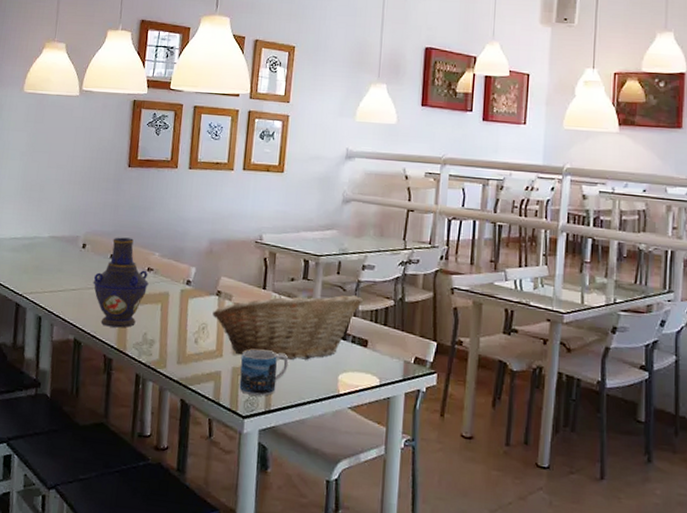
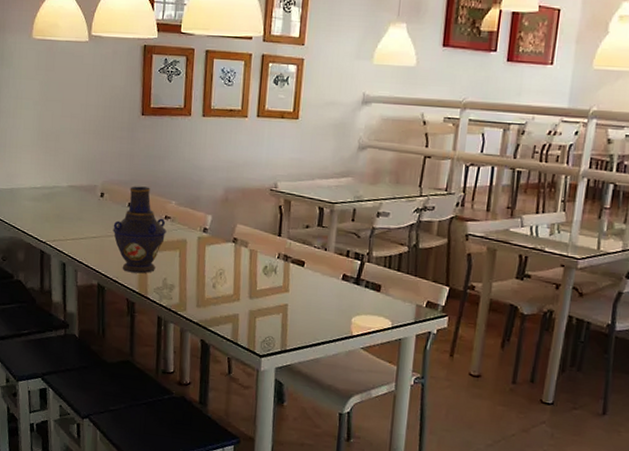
fruit basket: present [212,292,363,360] -> none [229,239,377,304]
mug: present [239,349,289,396] -> none [256,293,304,337]

